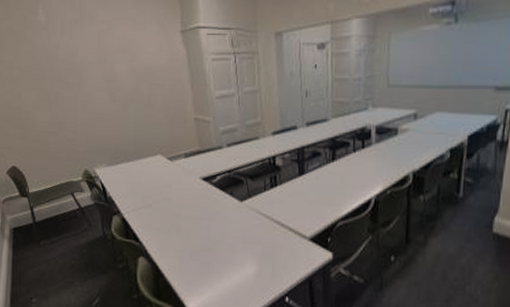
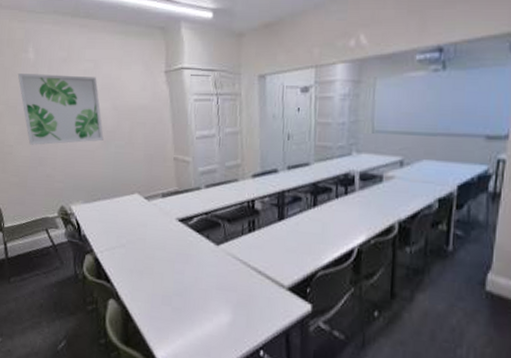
wall art: none [29,37,123,110] -> present [17,73,104,145]

